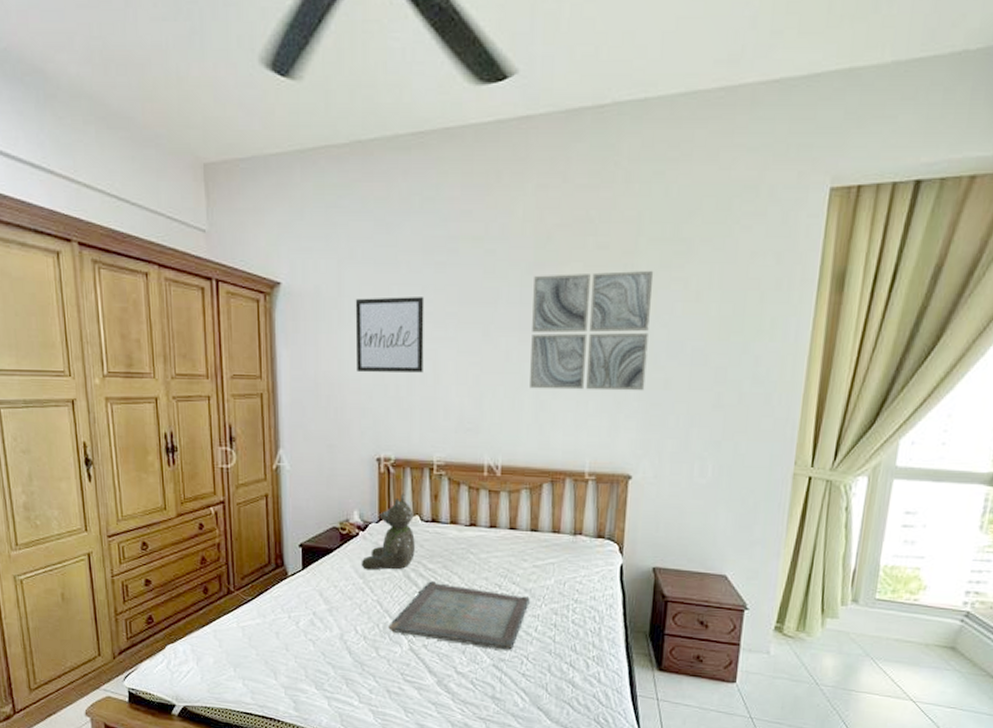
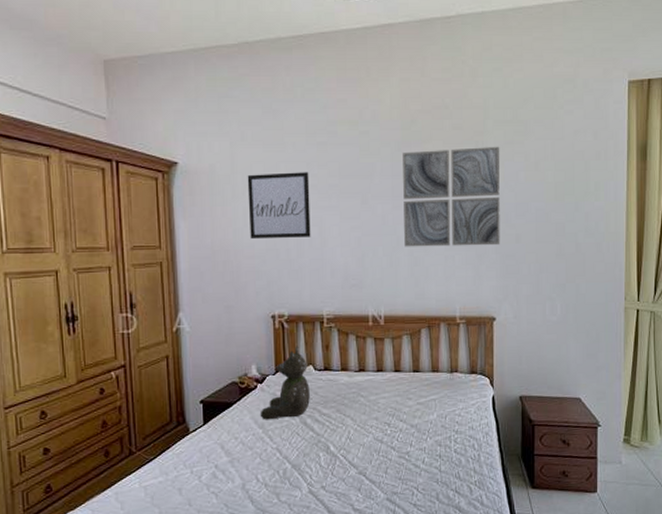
serving tray: present [388,581,530,650] -> none [288,425,416,484]

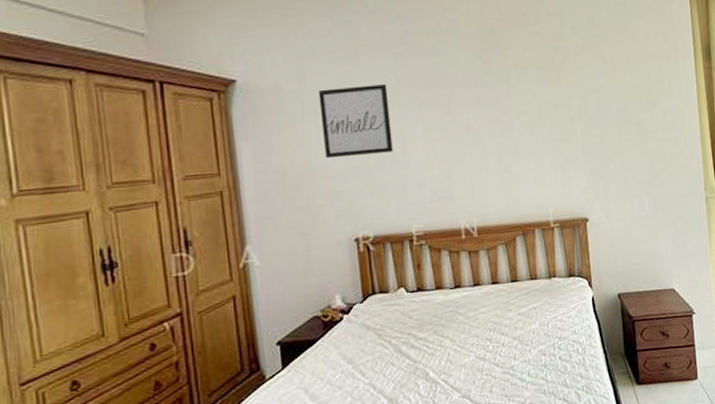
teddy bear: present [260,346,310,420] -> none [348,268,404,354]
wall art: present [403,146,500,247] -> none [484,51,587,155]

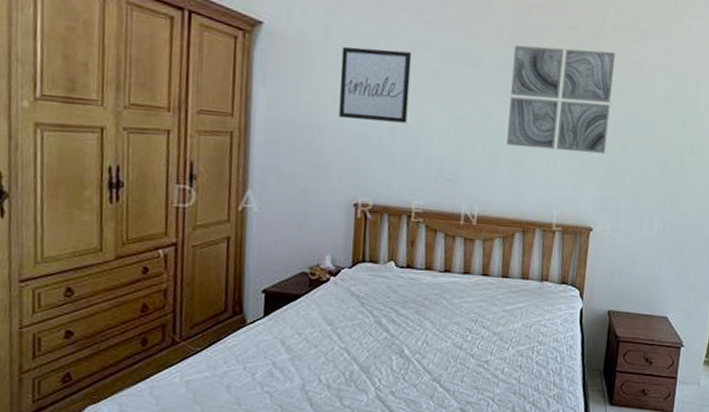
wall art: none [484,51,587,155] -> present [507,45,616,154]

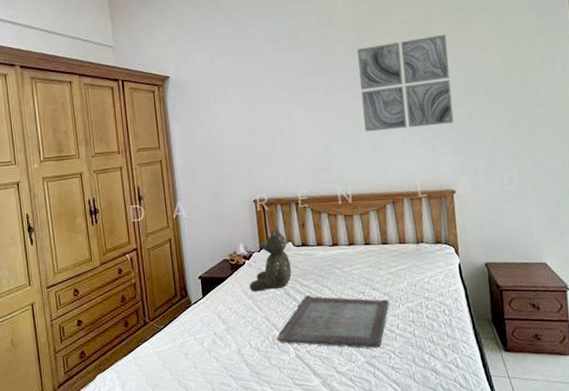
teddy bear: none [329,239,389,317] -> present [249,225,292,292]
wall art: present [339,46,412,123] -> none [226,74,283,136]
serving tray: none [355,327,498,393] -> present [276,295,390,348]

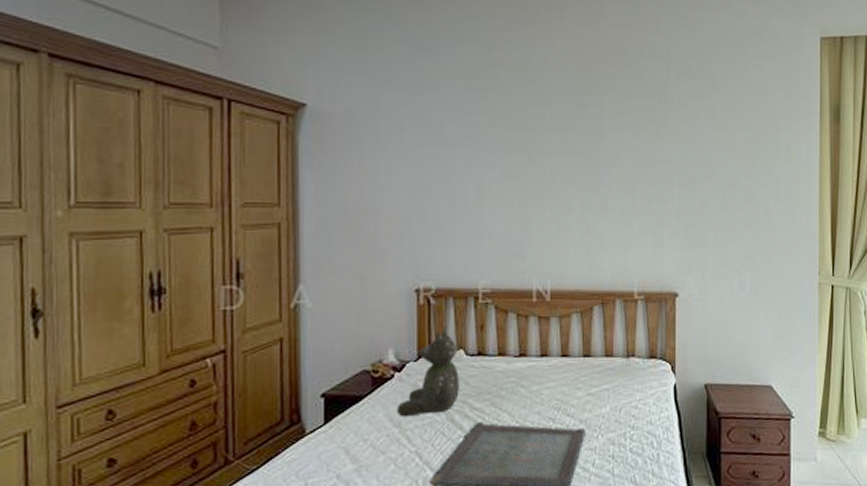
wall art: present [357,34,454,132] -> none [576,100,685,211]

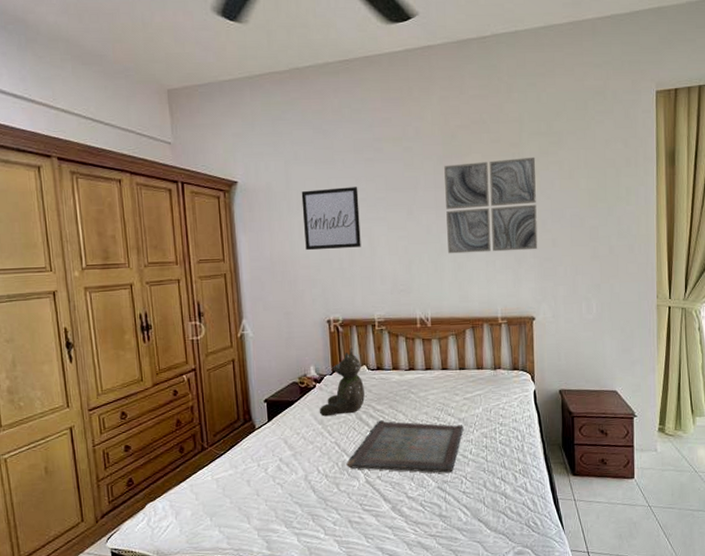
wall art: none [391,120,466,198] -> present [301,187,361,251]
wall art: none [576,100,685,211] -> present [444,156,538,254]

